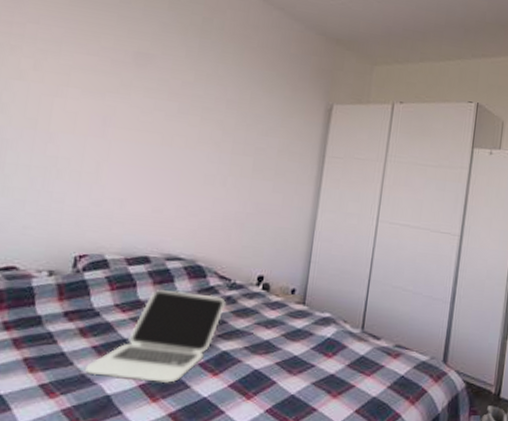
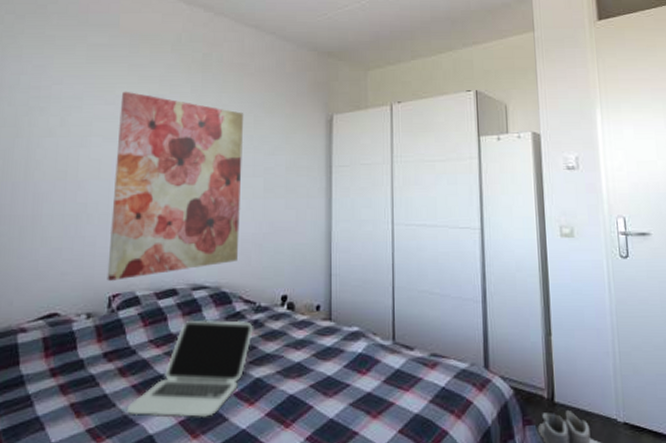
wall art: none [74,43,240,241] -> present [107,91,243,281]

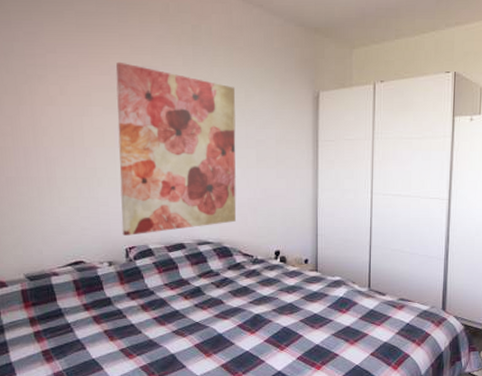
laptop: present [126,319,254,418] -> none [150,268,253,342]

